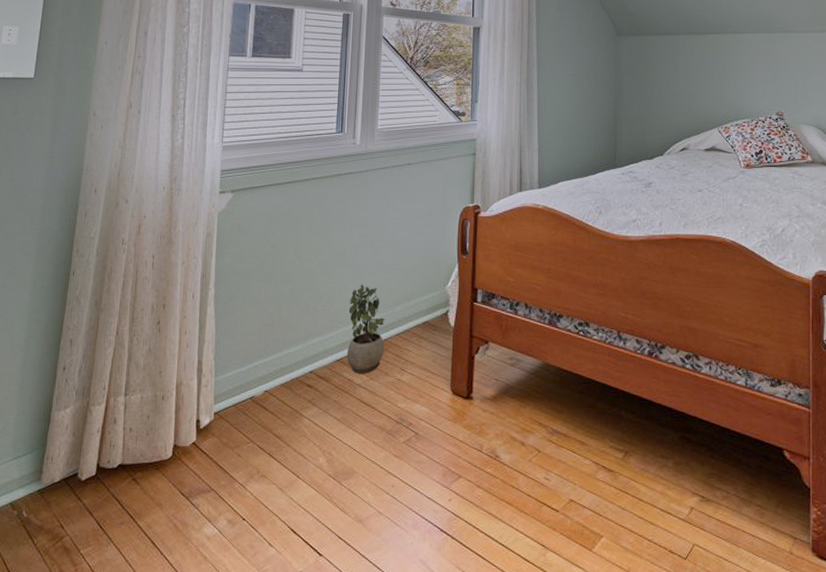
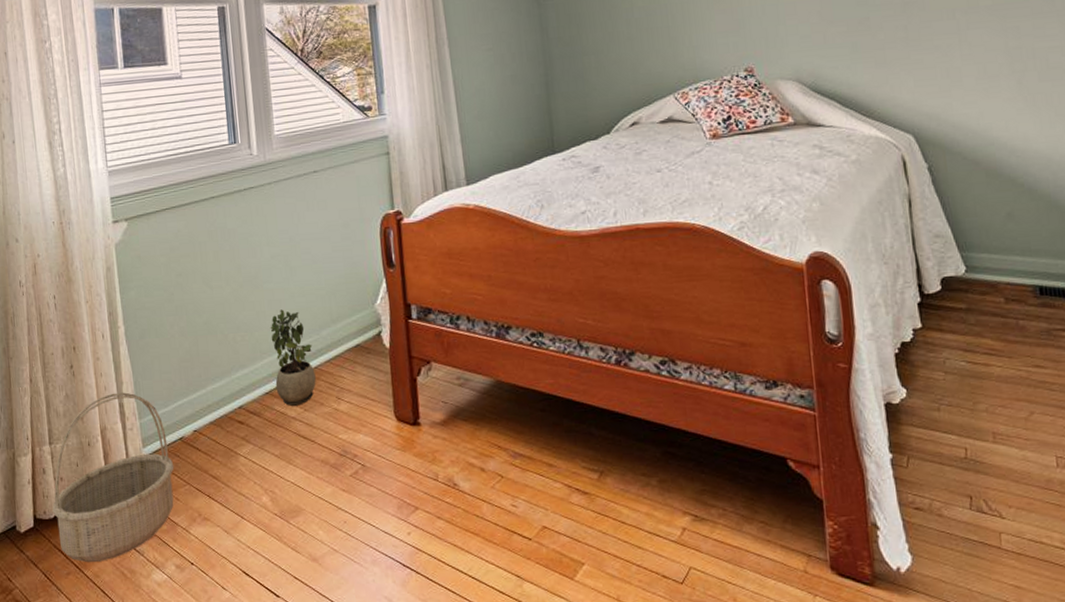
basket: none [117,350,241,514] -> present [52,392,175,563]

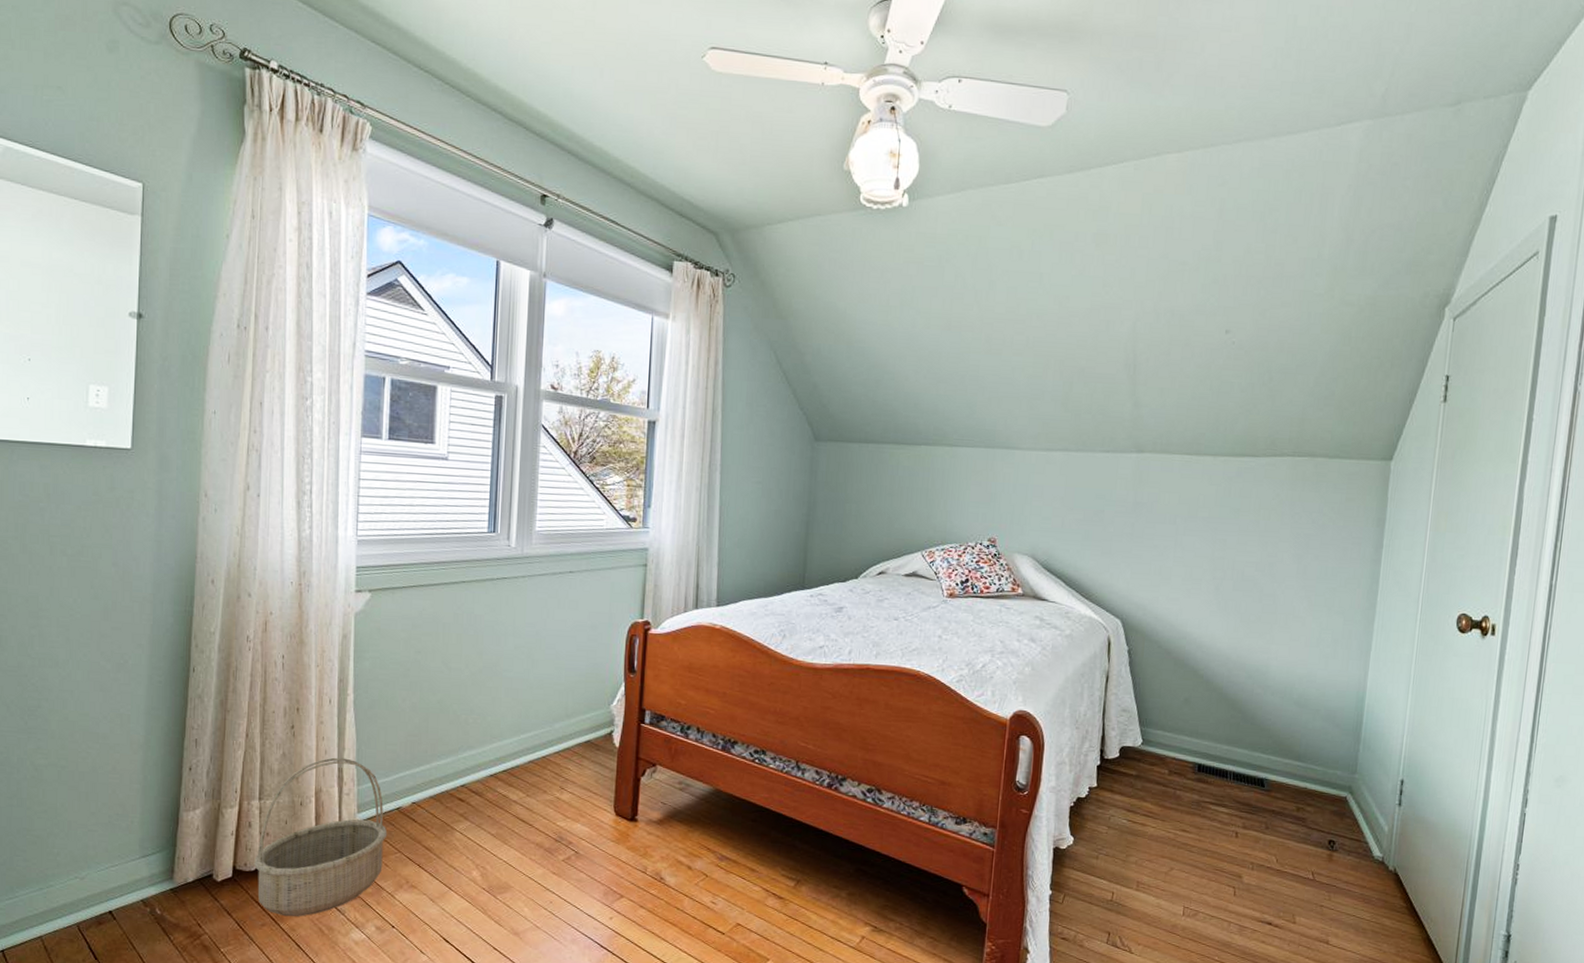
potted plant: present [270,309,316,406] -> none [501,698,544,791]

